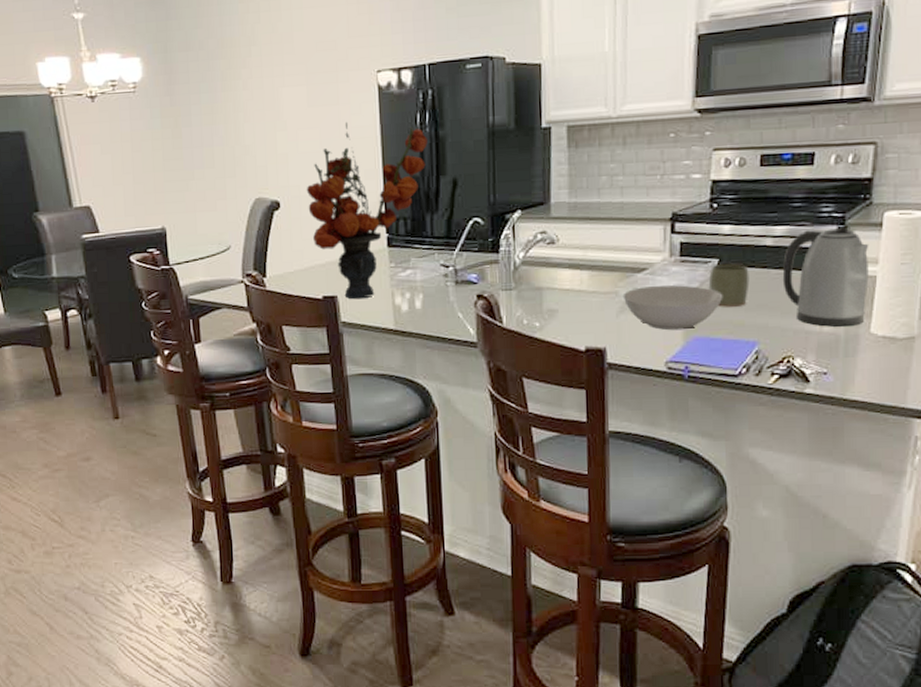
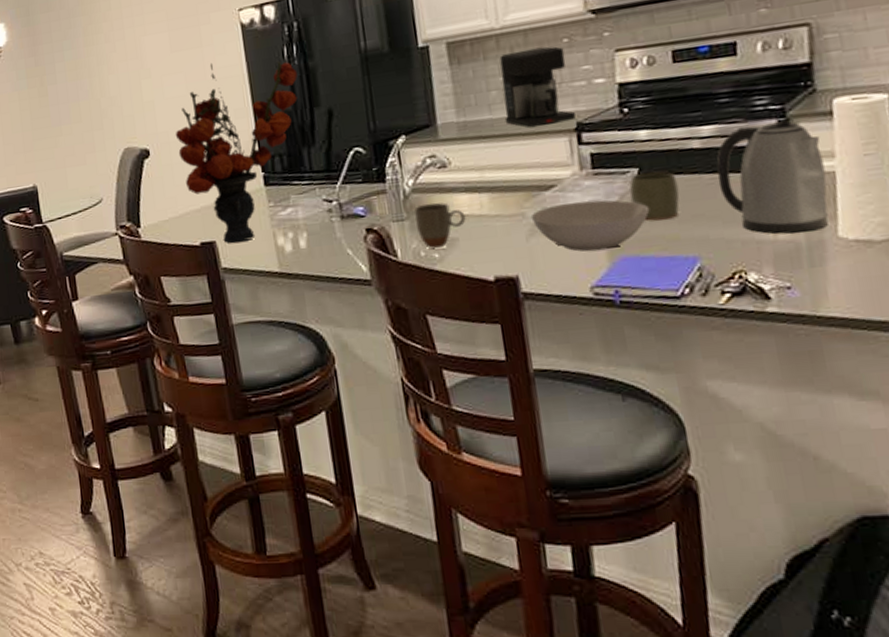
mug: none [522,275,567,319] -> present [414,202,466,249]
coffee maker: none [611,139,672,214] -> present [499,46,576,129]

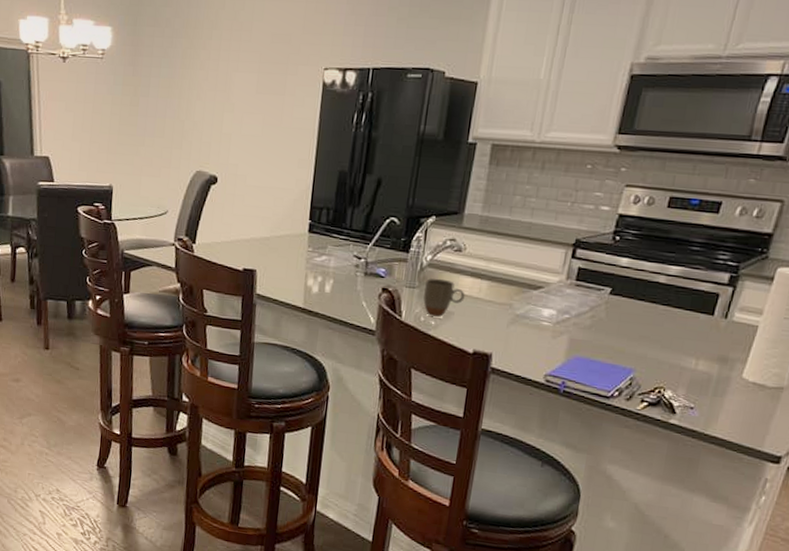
bouquet: present [175,61,298,243] -> none [242,112,360,276]
coffee maker: present [499,46,576,129] -> none [519,166,585,237]
bowl: present [530,200,650,252] -> none [515,303,610,349]
mug: present [629,171,680,221] -> none [597,293,638,335]
kettle: present [716,121,828,234] -> none [667,273,757,369]

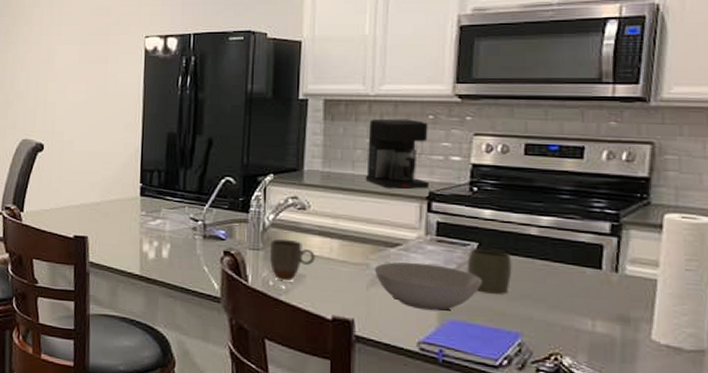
bowl: none [515,303,610,349] -> present [374,262,483,312]
coffee maker: none [519,166,585,237] -> present [365,118,429,190]
mug: none [597,293,638,335] -> present [466,248,512,294]

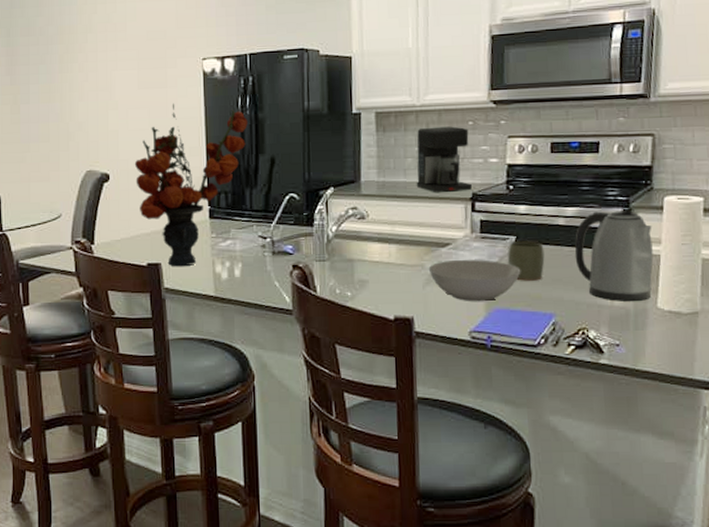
bouquet: none [69,78,187,242] -> present [134,103,248,267]
mug: present [270,238,315,282] -> none [335,248,376,288]
kettle: none [549,223,648,330] -> present [574,210,654,301]

